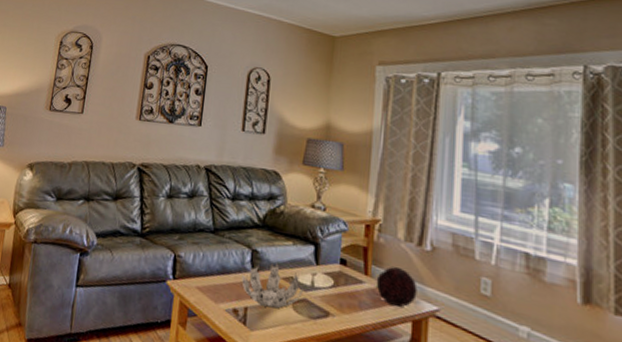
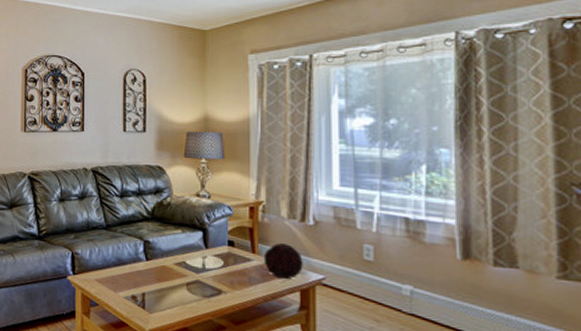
decorative bowl: present [241,263,305,308] -> none [137,250,197,292]

